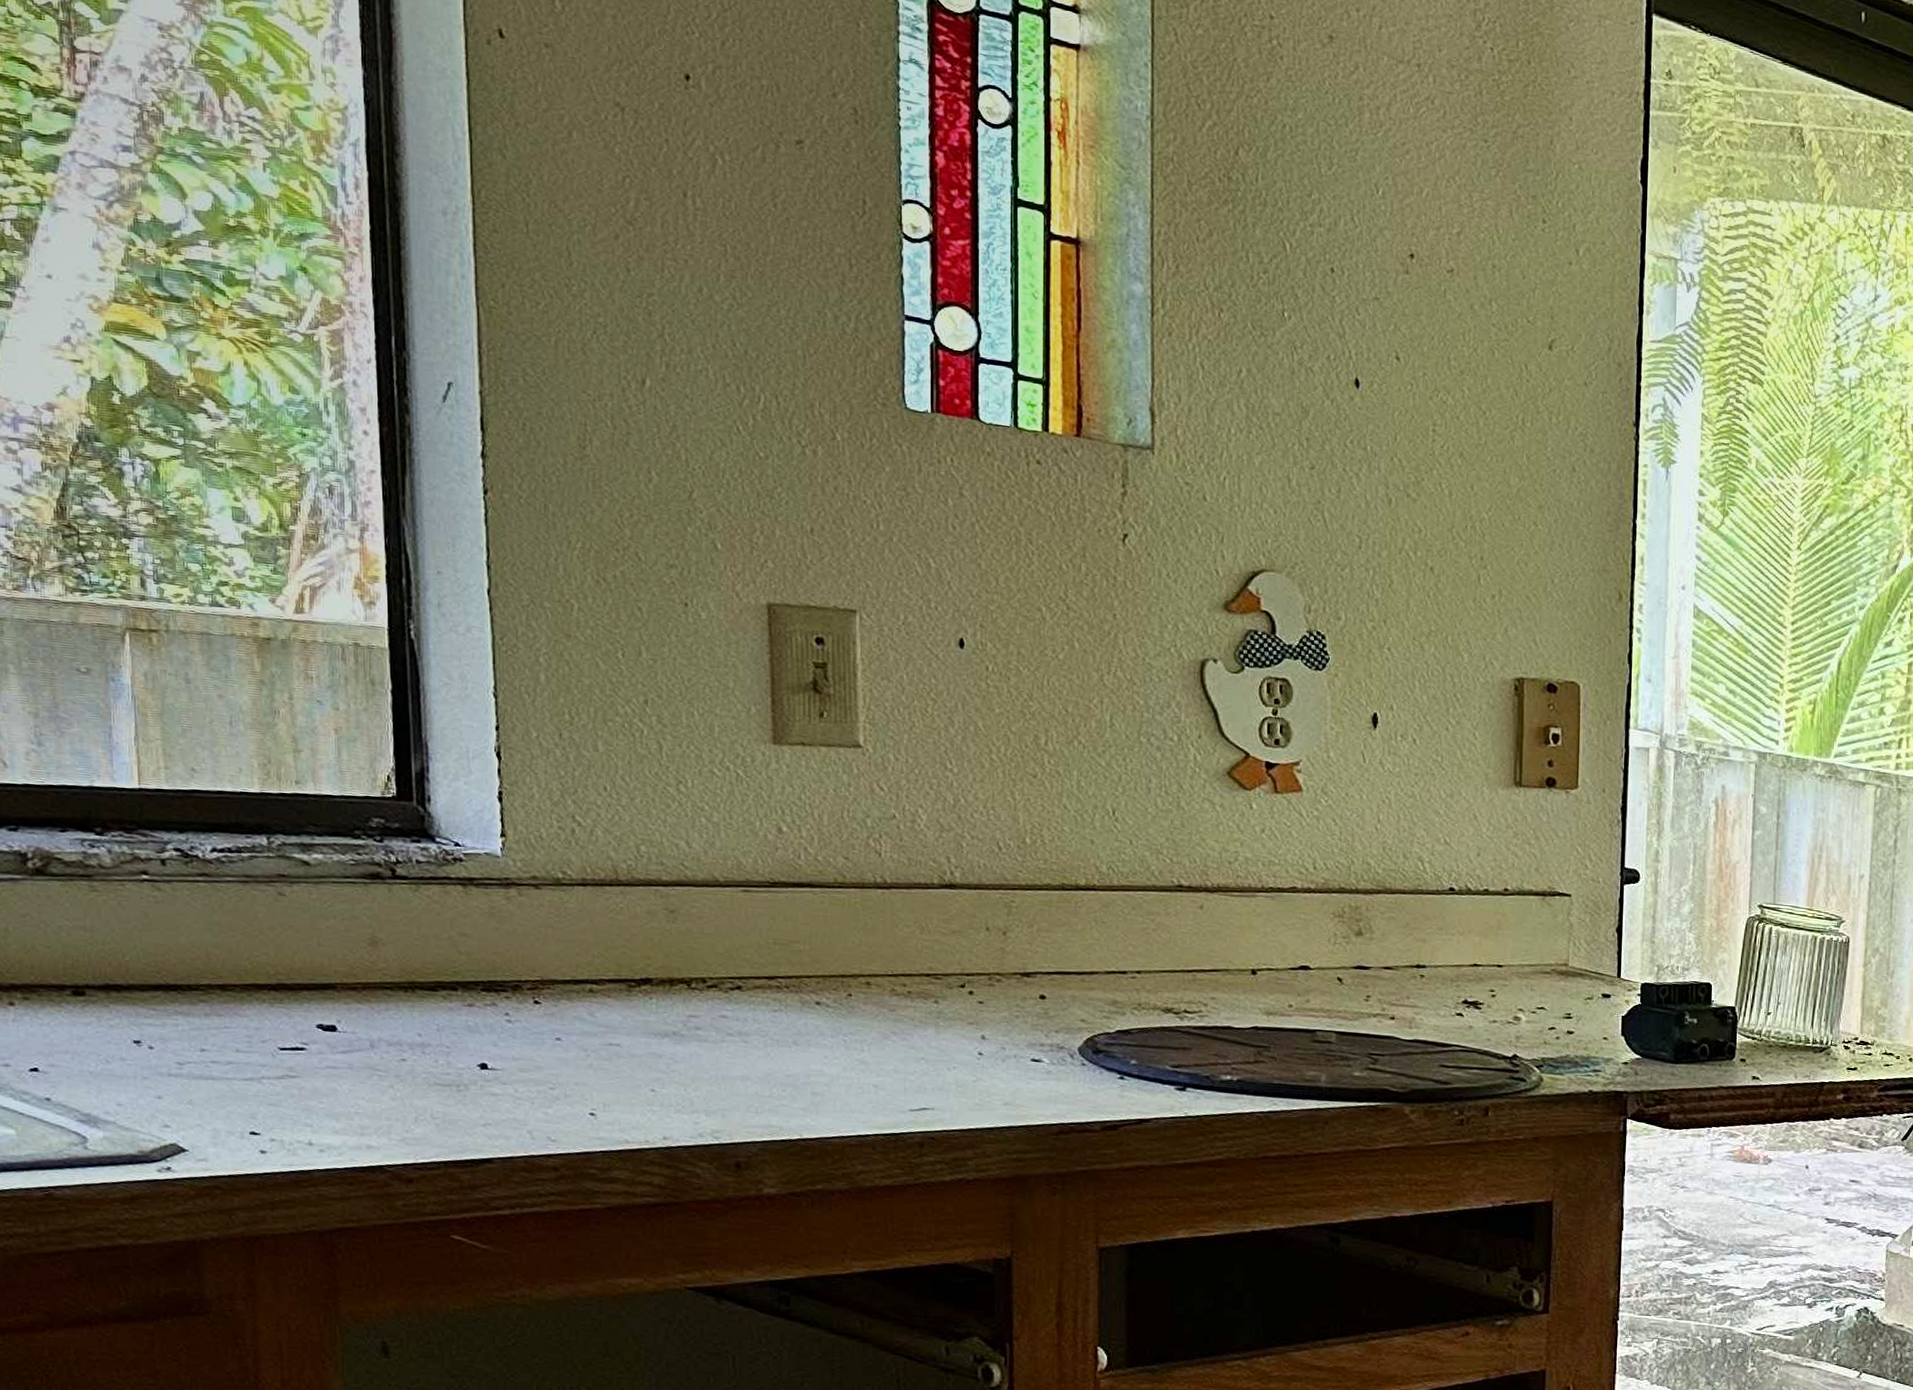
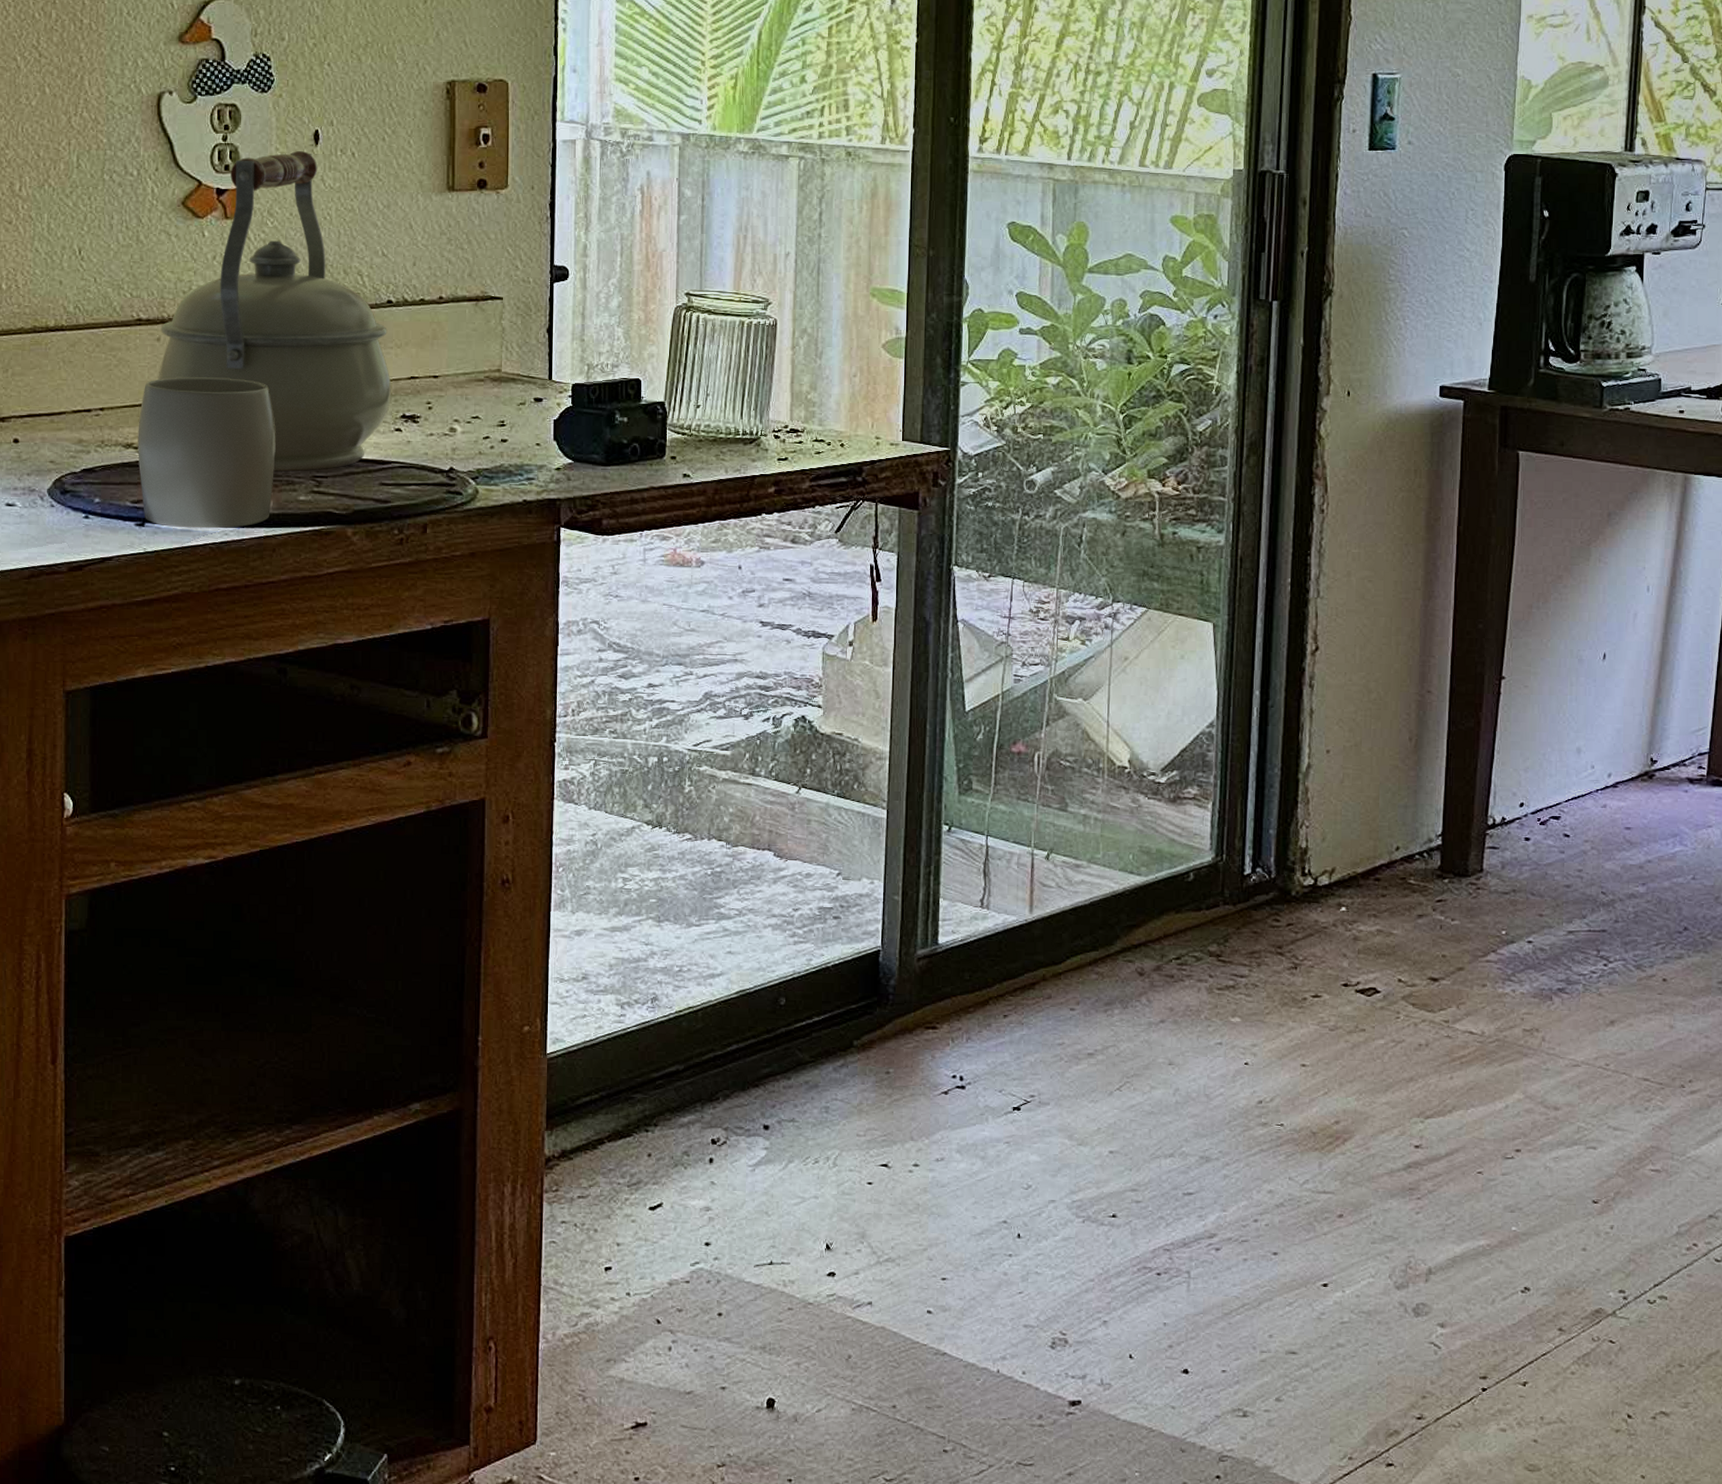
mug: none [1178,946,1329,1098] -> present [138,377,276,529]
kettle: none [1200,732,1453,1048] -> present [158,150,391,472]

